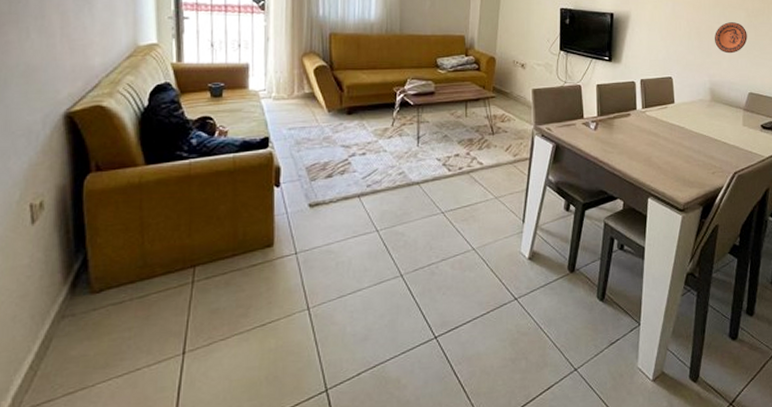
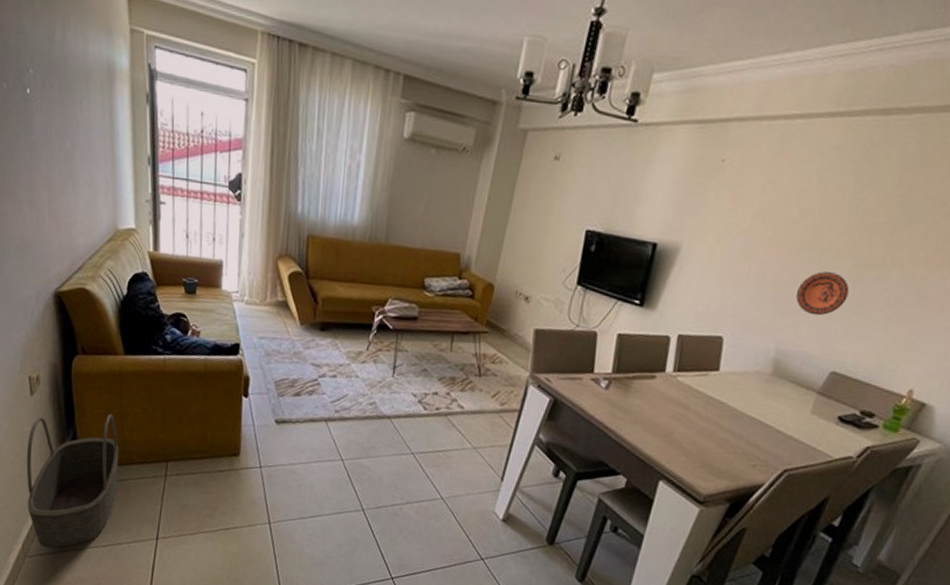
basket: none [21,228,139,395] -> present [26,413,119,548]

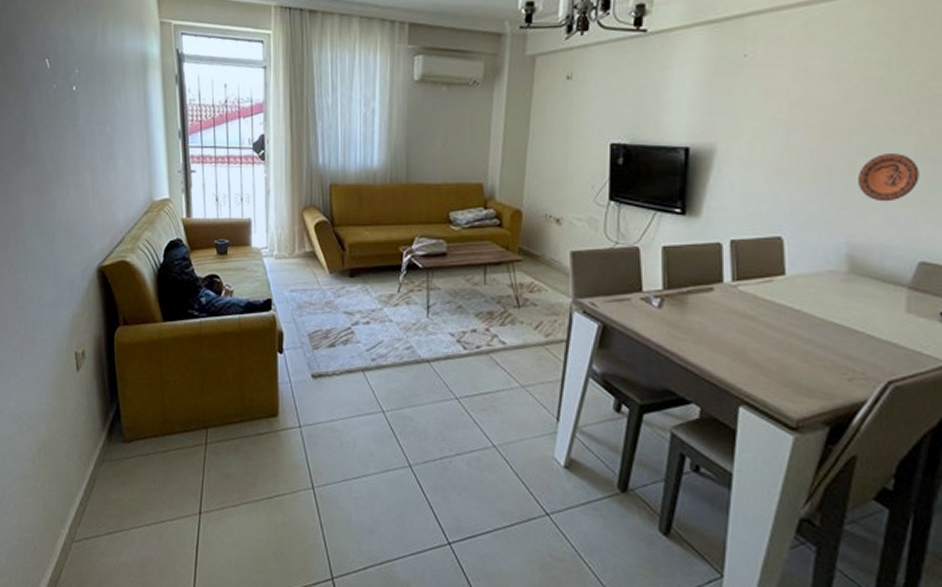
basket: present [26,413,119,548] -> none [73,382,160,531]

